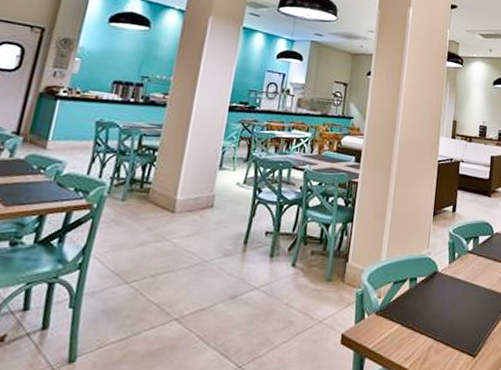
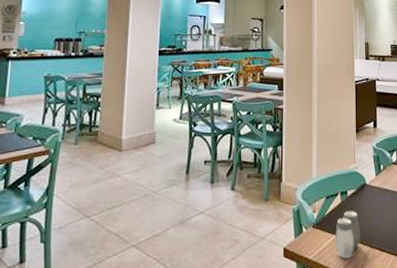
salt and pepper shaker: none [397,299,427,351] -> present [335,211,360,259]

